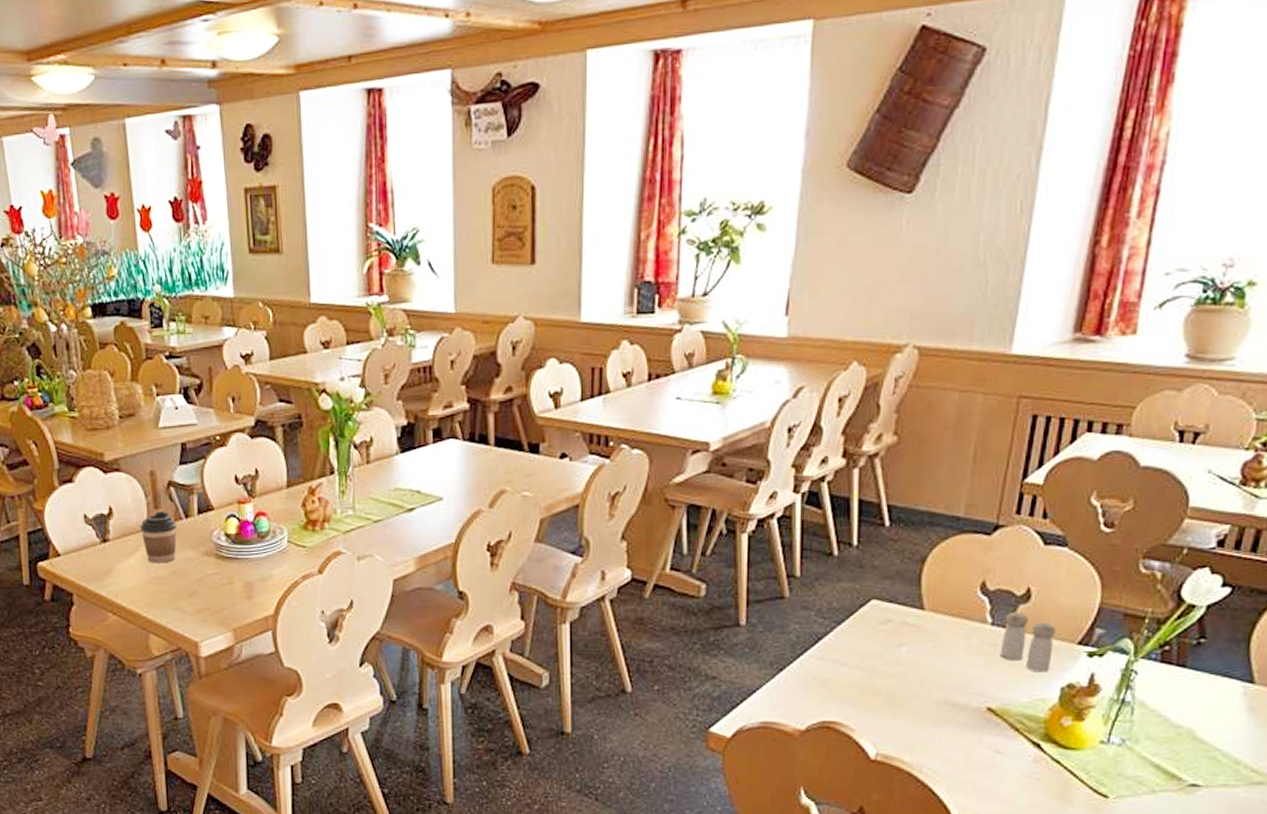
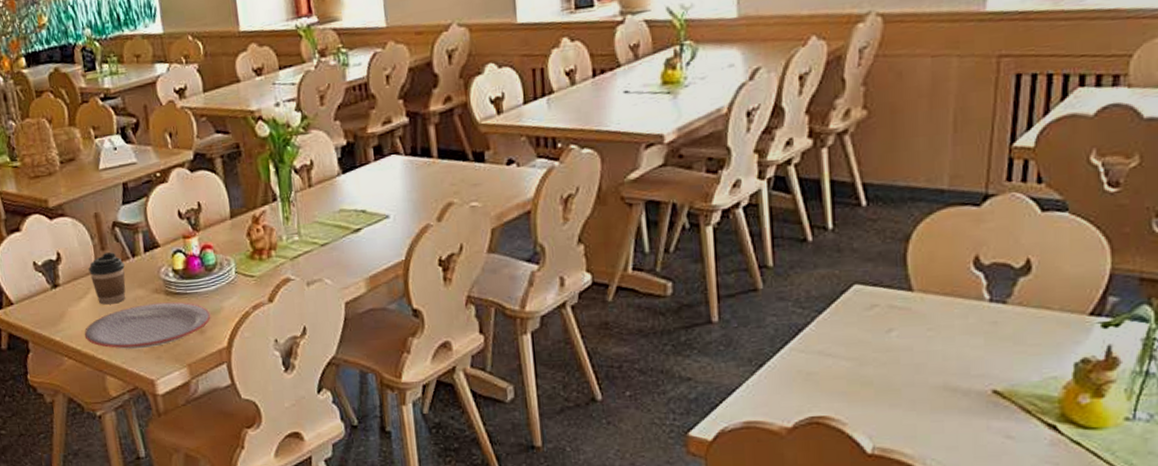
plate: none [130,565,260,610] -> present [84,301,211,350]
salt and pepper shaker: present [1000,611,1056,673] -> none [1001,285,1063,349]

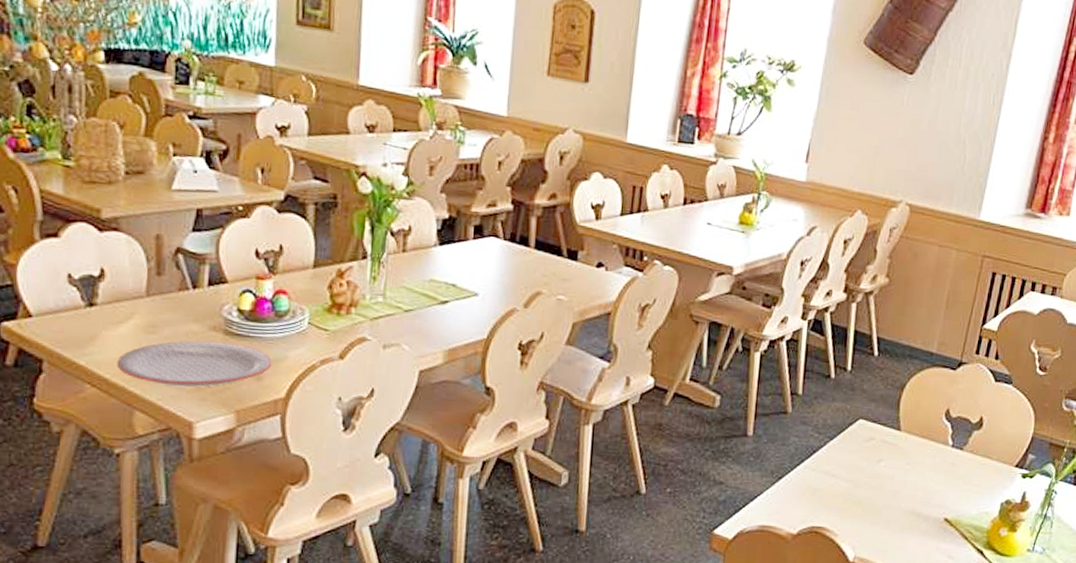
coffee cup: present [88,252,126,305] -> none [137,279,182,335]

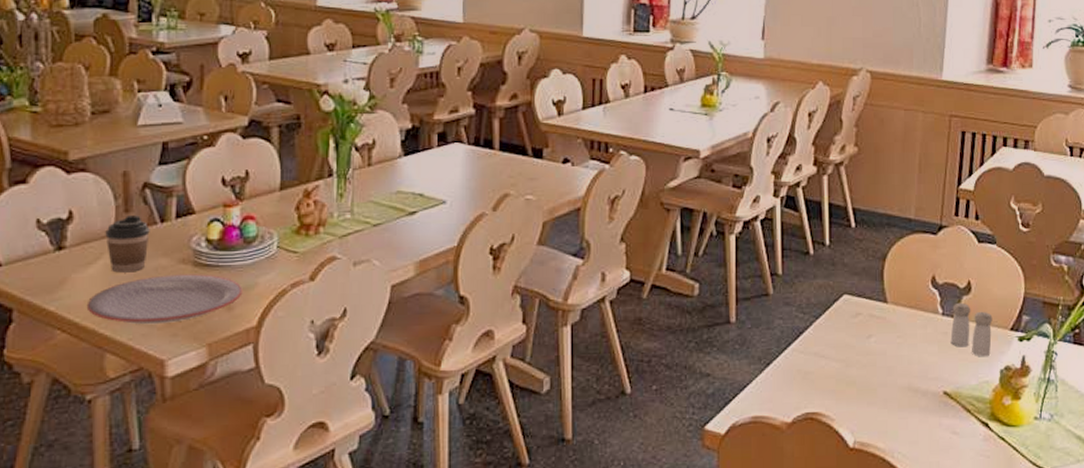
coffee cup: none [137,279,182,335] -> present [105,216,150,273]
salt and pepper shaker: none [956,436,1000,490] -> present [950,302,993,357]

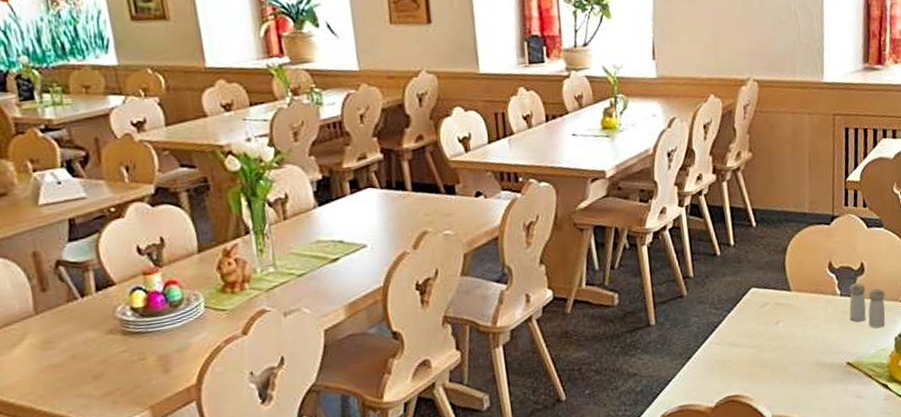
plate: present [86,274,243,325] -> none [19,341,177,397]
coffee cup: present [105,216,150,273] -> none [25,293,73,351]

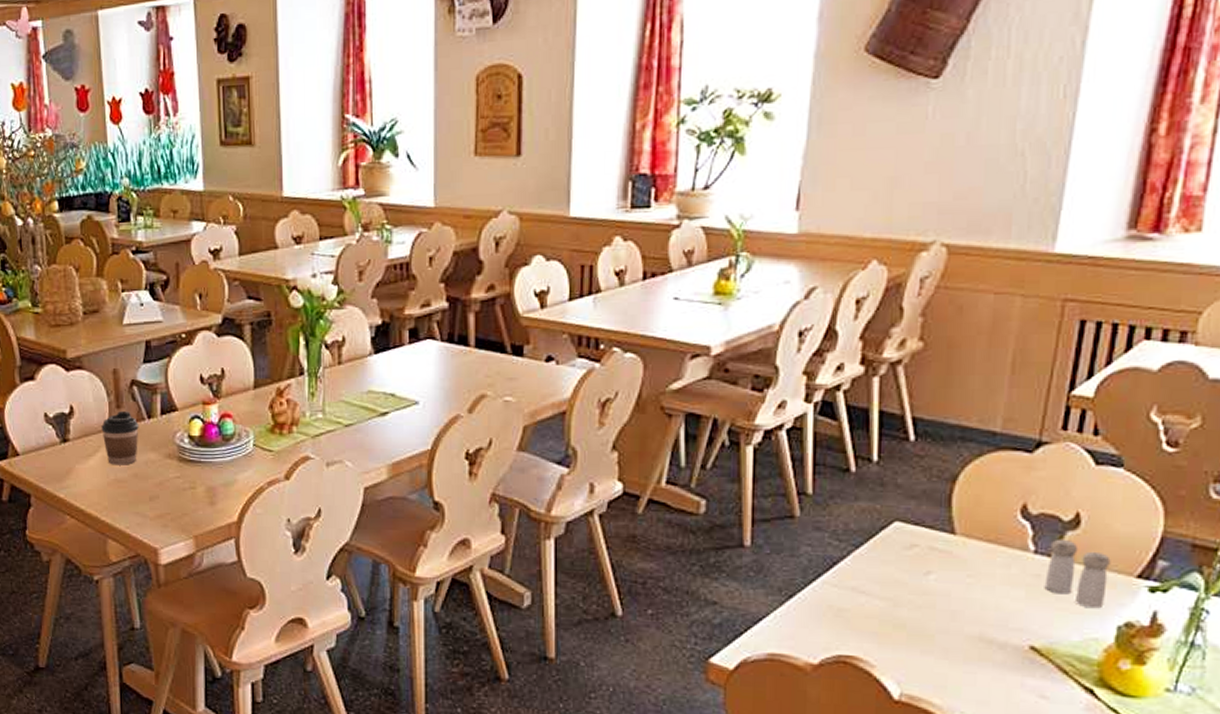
coffee cup: none [25,293,73,351] -> present [101,411,139,465]

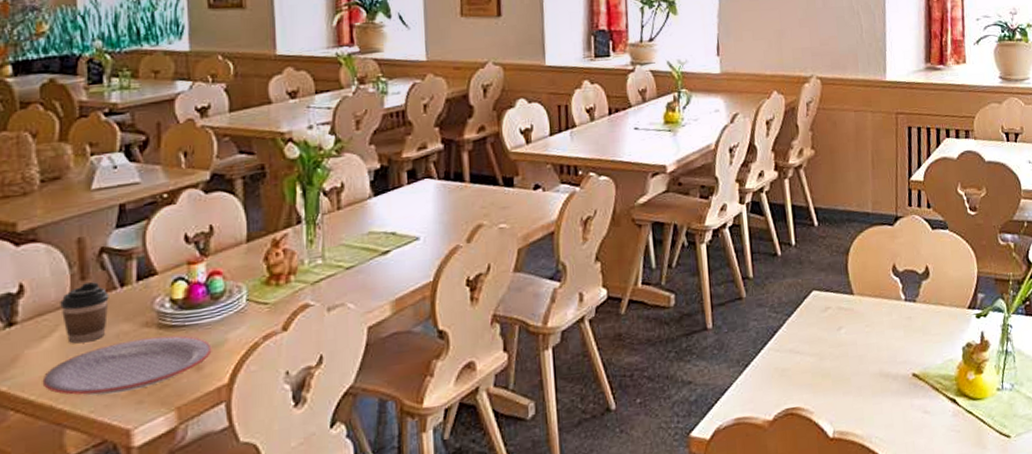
plate: none [89,468,223,515] -> present [42,335,212,395]
salt and pepper shaker: present [1044,539,1111,609] -> none [914,287,952,337]

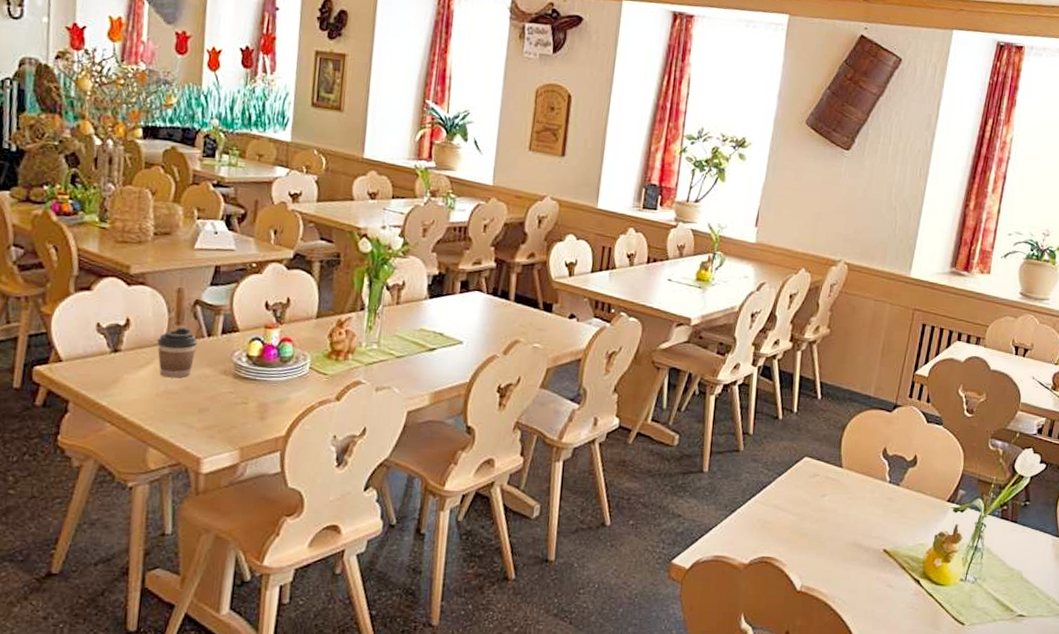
plate: present [42,335,212,395] -> none [135,383,276,426]

